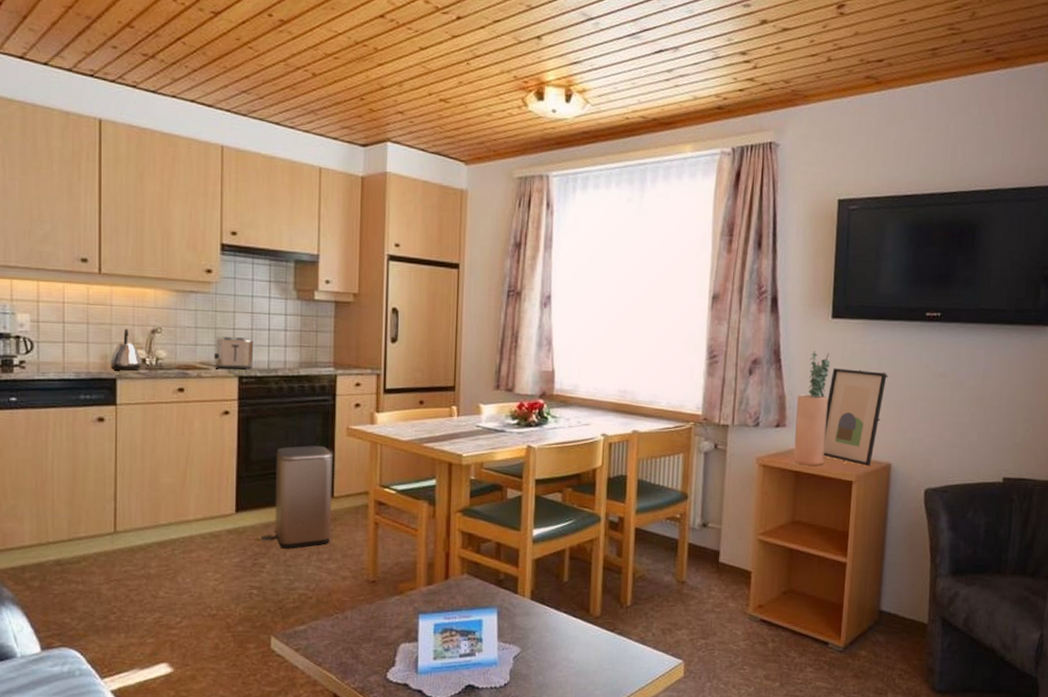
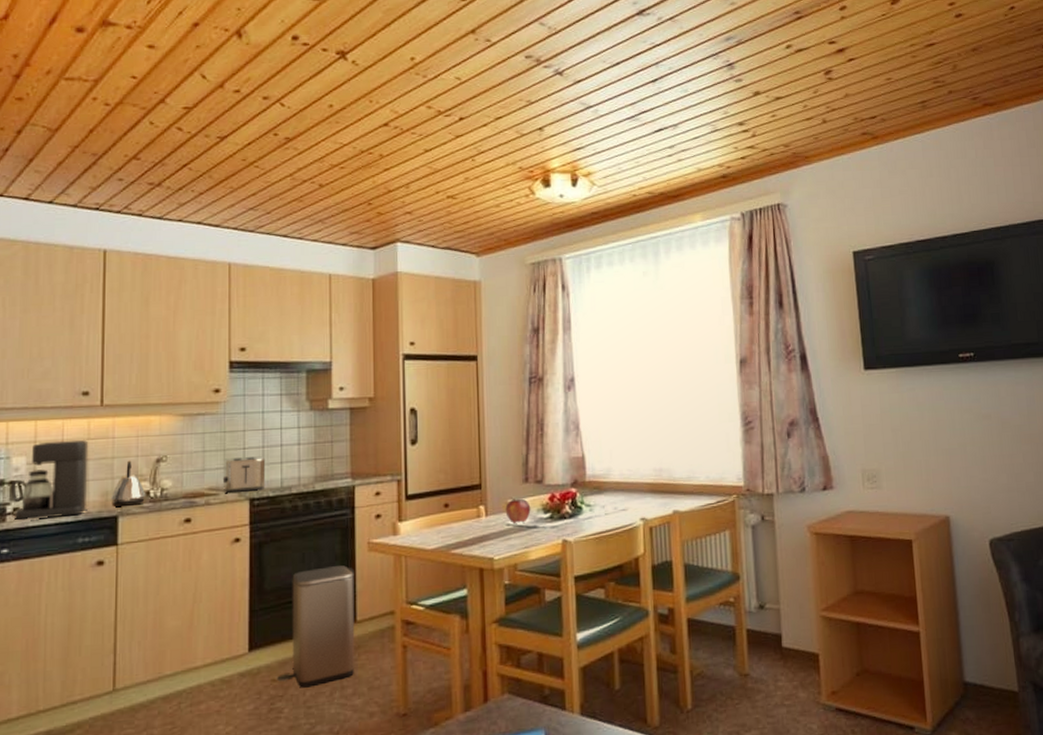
coffee maker: none [17,302,88,374] -> present [11,439,89,521]
fruit: none [476,402,500,426] -> present [505,497,531,523]
vase: present [793,351,831,466] -> none [841,406,878,528]
picture frame: present [823,368,888,467] -> none [872,419,931,522]

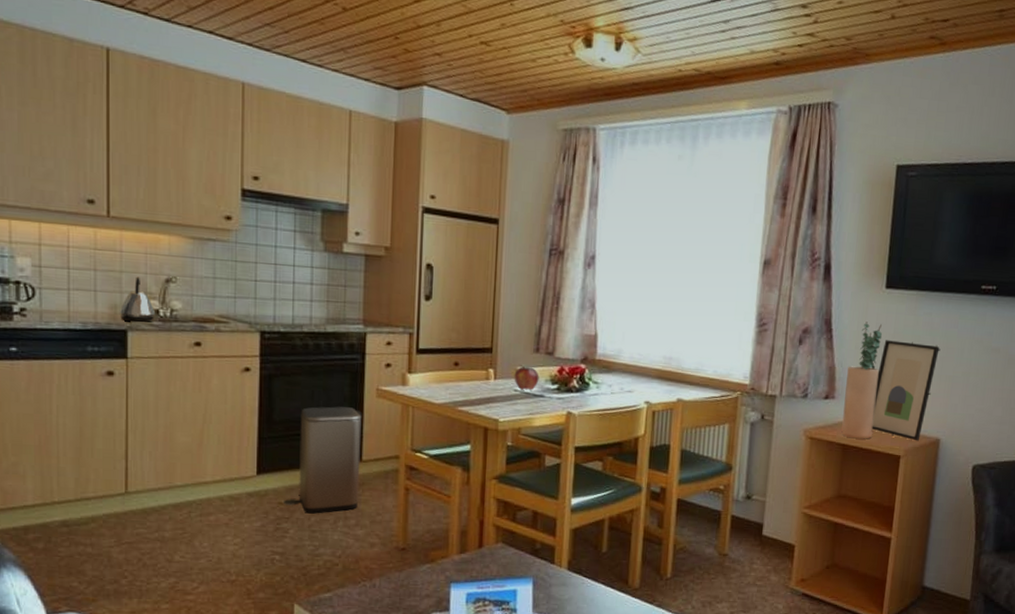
coffee maker: present [11,439,89,521] -> none [17,245,96,324]
toaster: present [222,455,266,494] -> none [233,288,277,325]
vase: none [841,406,878,528] -> present [841,322,883,439]
picture frame: none [872,419,931,522] -> present [871,340,941,441]

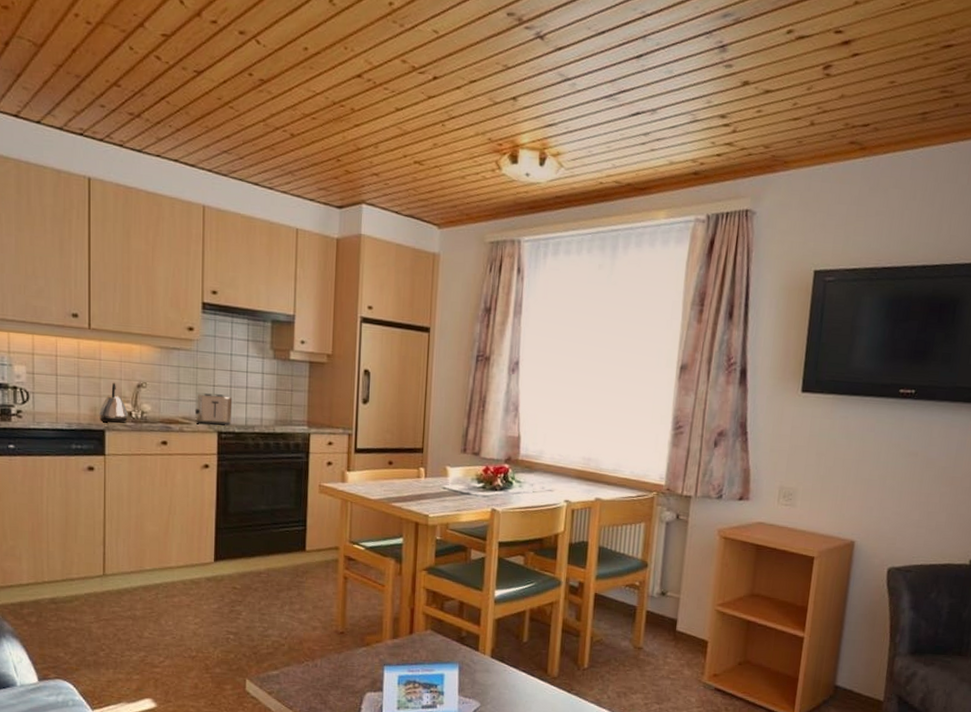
toaster: none [233,288,277,325] -> present [194,392,233,426]
pedal bin: present [284,406,362,514] -> none [237,501,306,598]
fruit: present [514,365,539,391] -> none [443,465,466,488]
vase: present [841,322,883,439] -> none [755,425,798,540]
picture frame: present [871,340,941,441] -> none [785,443,857,543]

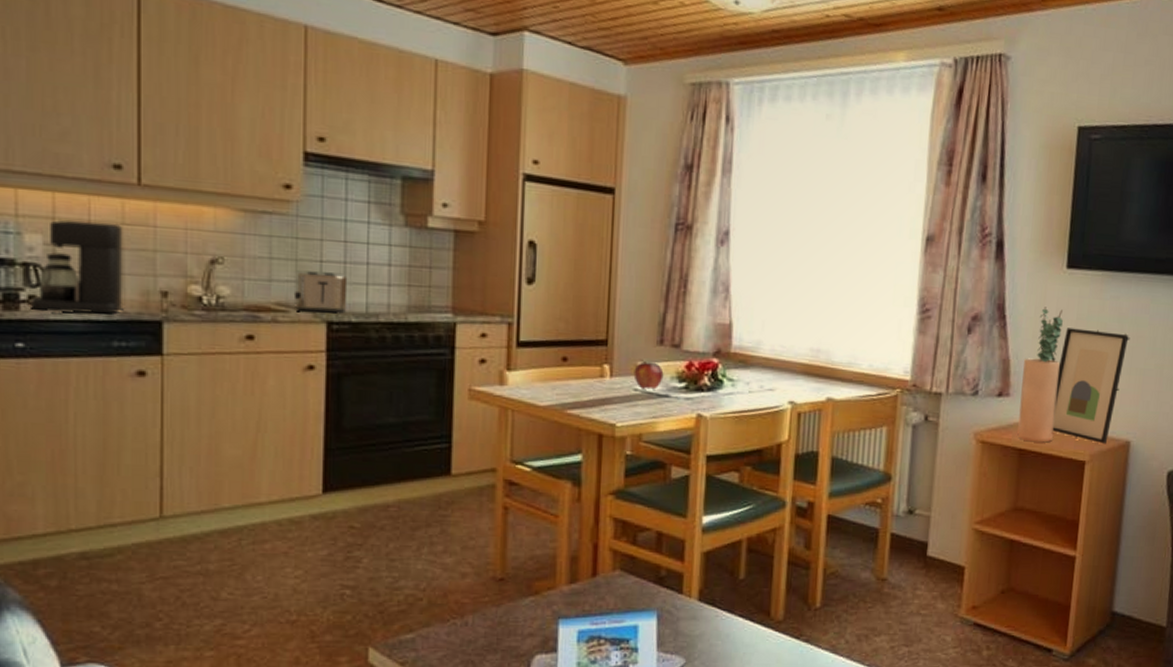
coffee maker: none [14,355,79,425] -> present [25,220,123,314]
kettle: present [98,382,129,424] -> none [152,256,198,313]
fruit: none [443,465,466,488] -> present [633,360,664,390]
vase: none [755,425,798,540] -> present [1017,307,1064,443]
picture frame: none [785,443,857,543] -> present [1052,328,1130,445]

